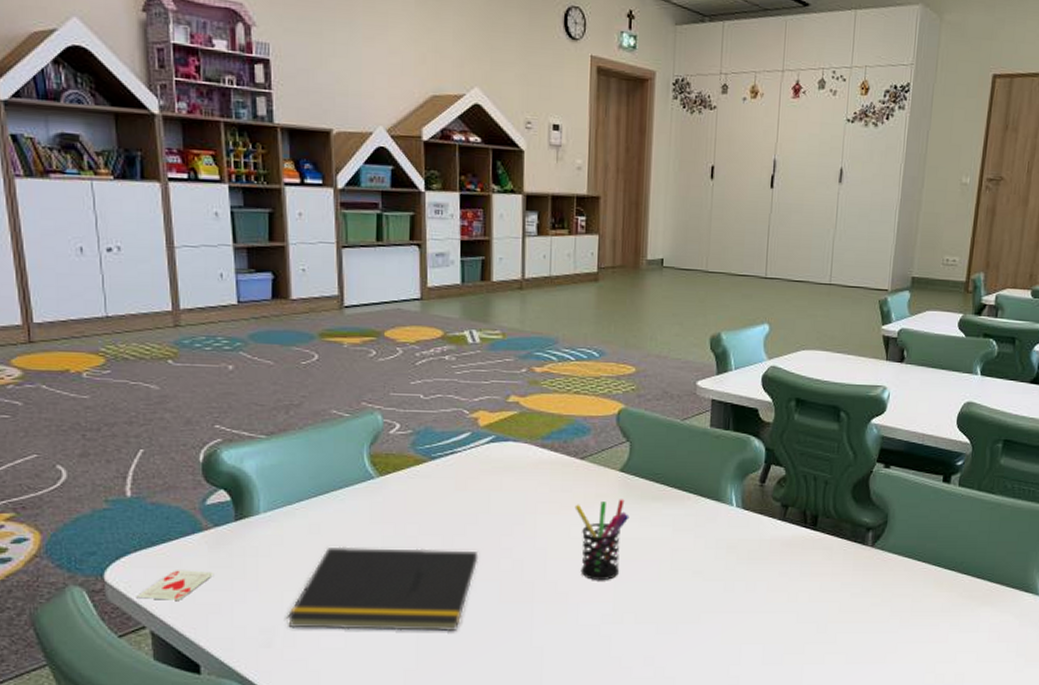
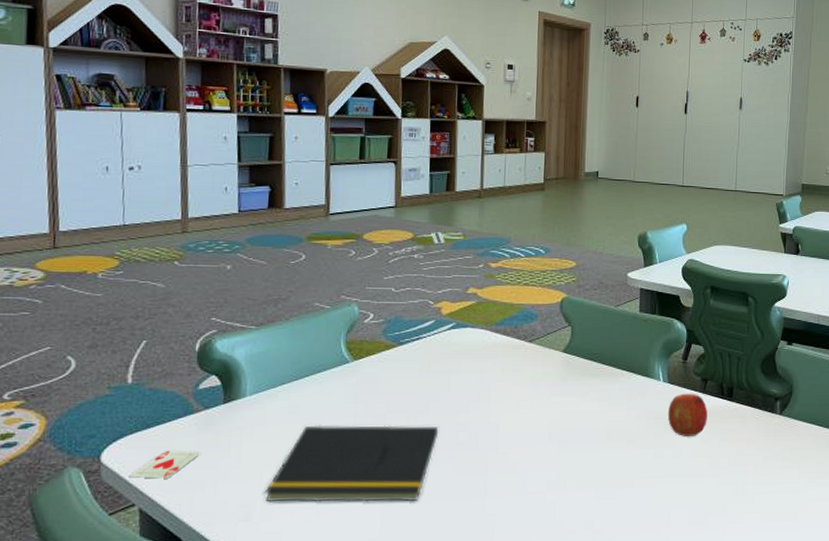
pen holder: present [574,499,630,580] -> none [524,377,571,450]
fruit: none [741,520,787,568] -> present [668,393,708,436]

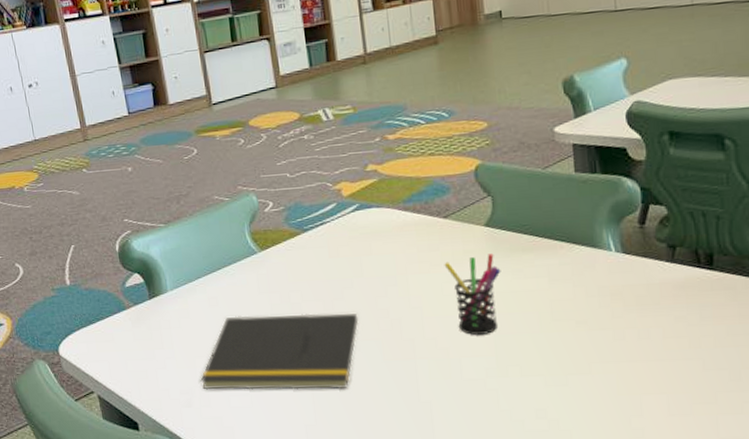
card: present [130,450,201,479] -> none [85,343,139,369]
pen holder: none [524,377,571,450] -> present [444,253,501,335]
fruit: present [668,393,708,436] -> none [626,263,681,314]

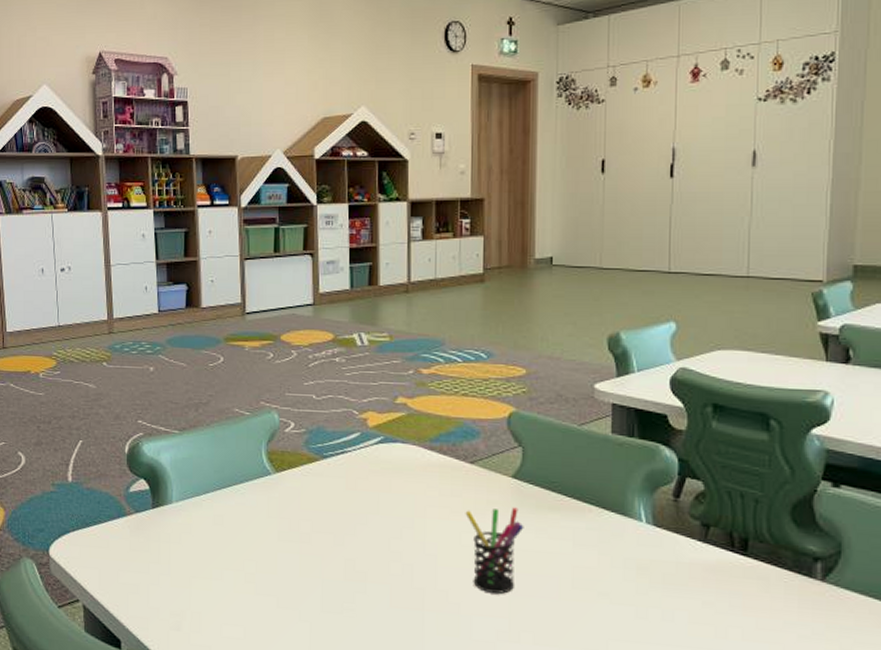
notepad: present [200,313,359,390] -> none [193,538,369,633]

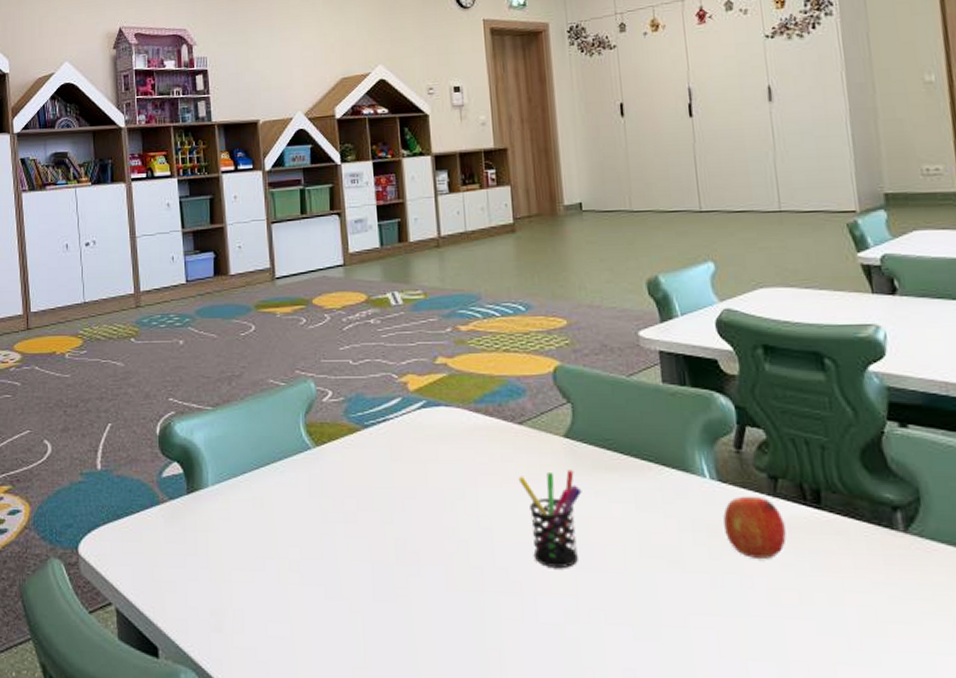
fruit: none [654,540,711,597] -> present [723,496,787,559]

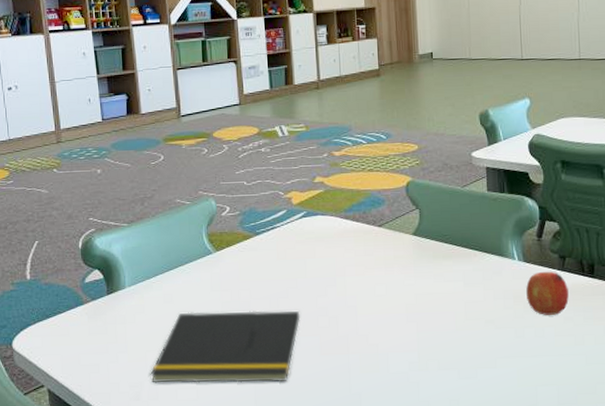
notepad: none [235,522,421,624] -> present [150,311,301,383]
pen holder: present [518,470,582,568] -> none [377,259,425,332]

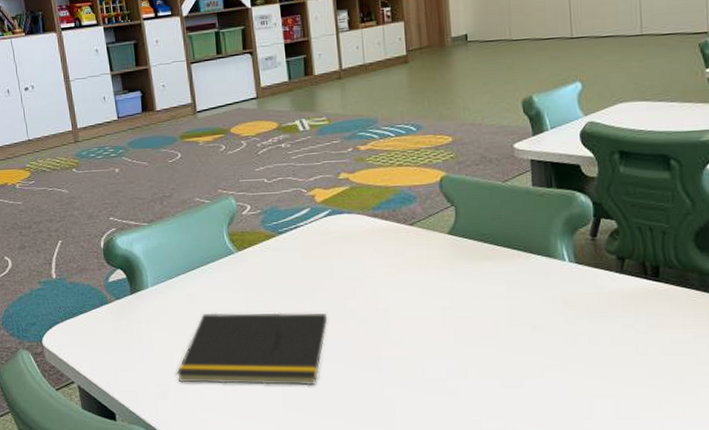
fruit: present [526,271,569,315] -> none [578,273,629,322]

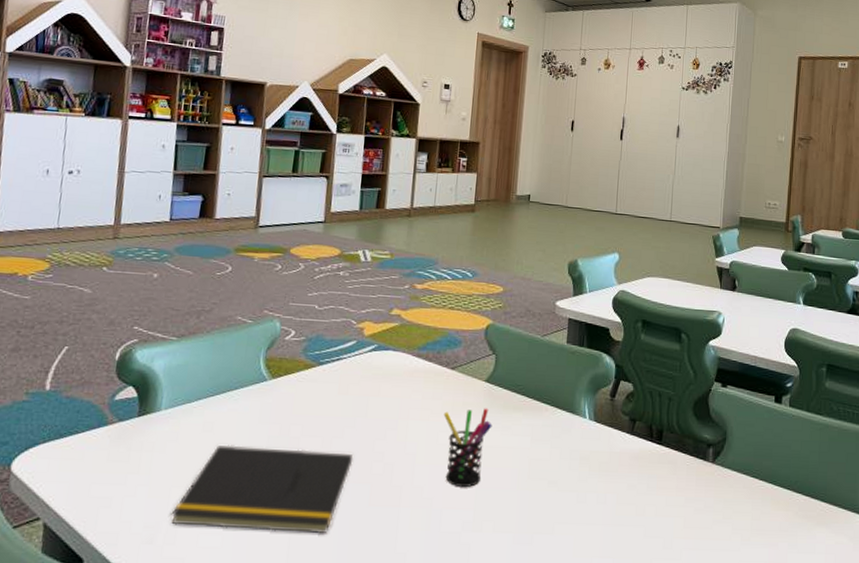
pen holder: none [409,260,462,337] -> present [443,408,493,487]

